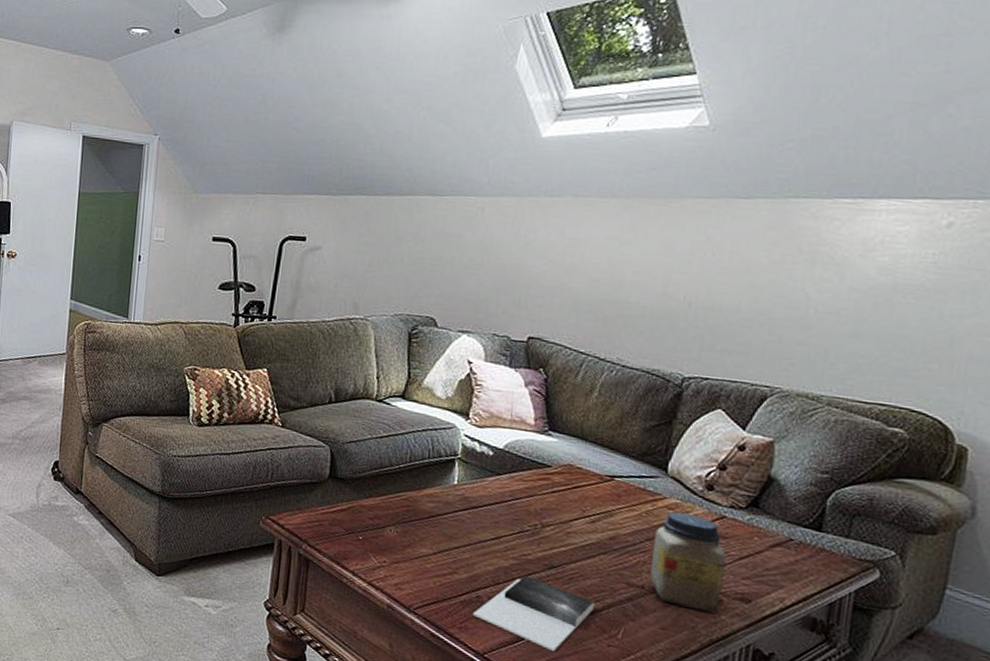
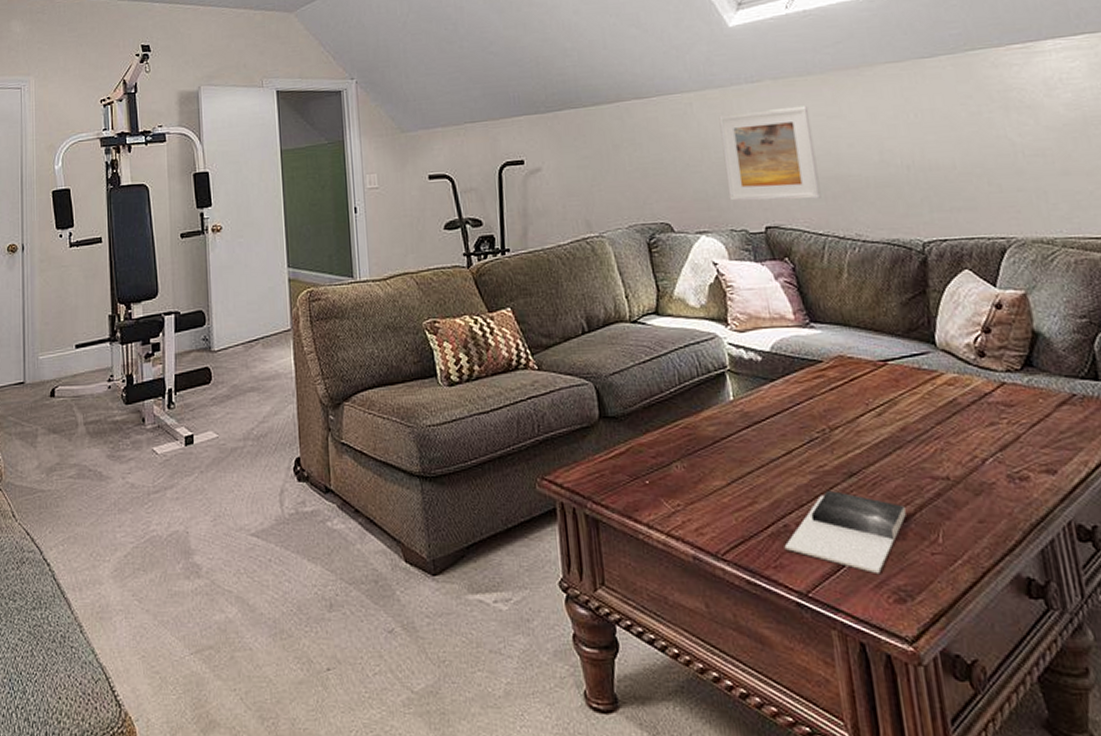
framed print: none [499,224,603,320] -> present [719,105,821,202]
jar: present [650,512,726,613] -> none [942,386,1029,493]

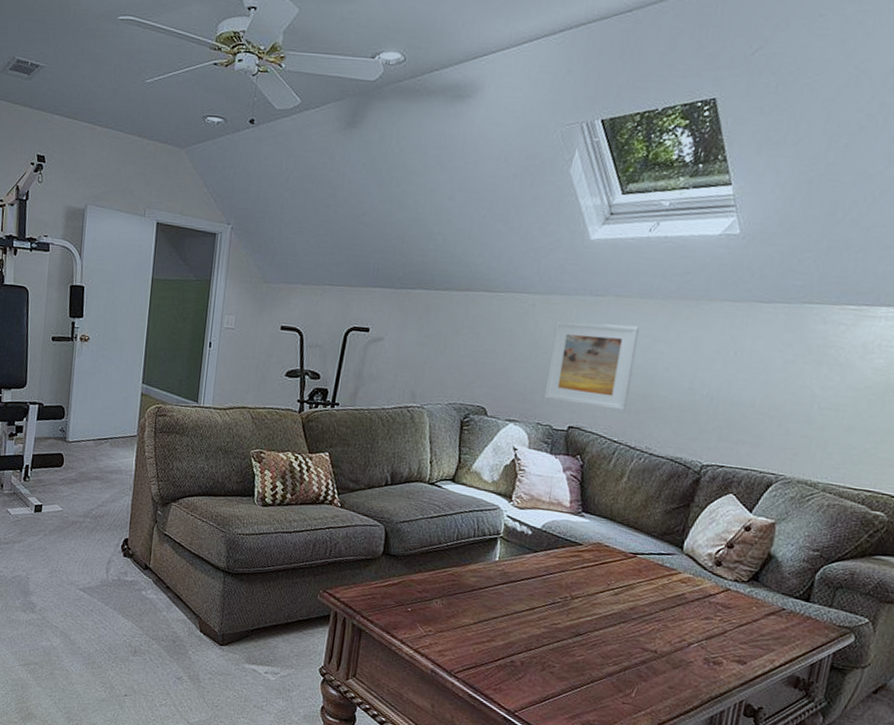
book: present [784,489,906,575] -> none [506,642,613,710]

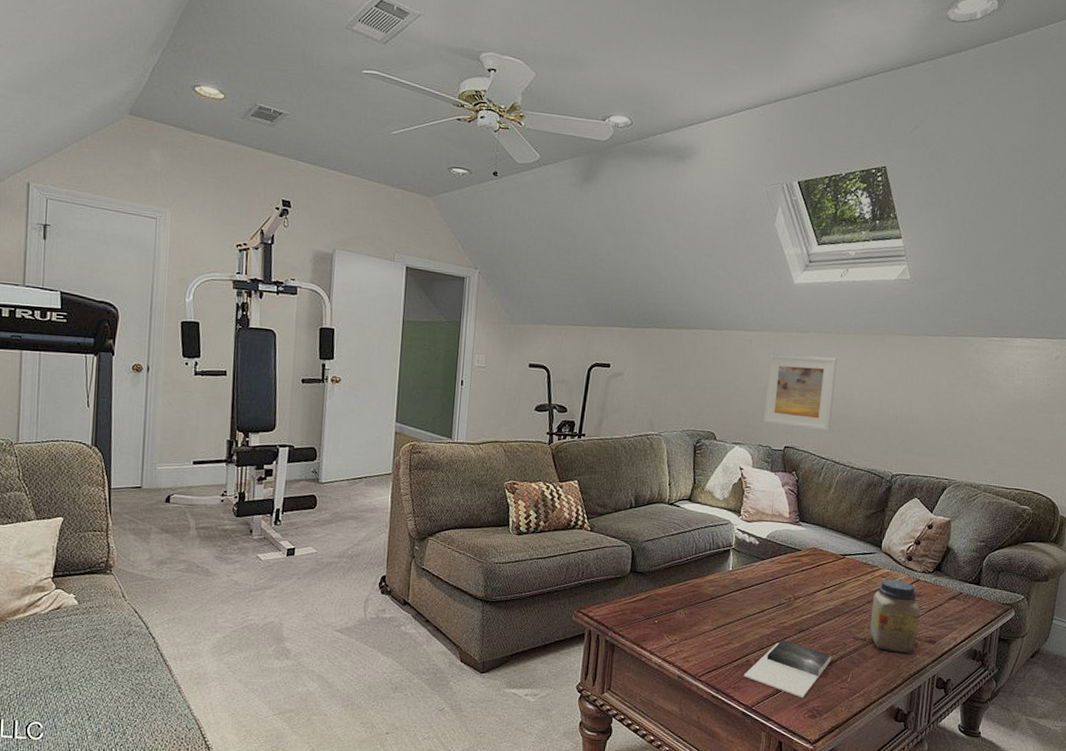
book: none [506,642,613,710] -> present [743,639,831,699]
jar: none [662,585,728,674] -> present [869,579,920,654]

